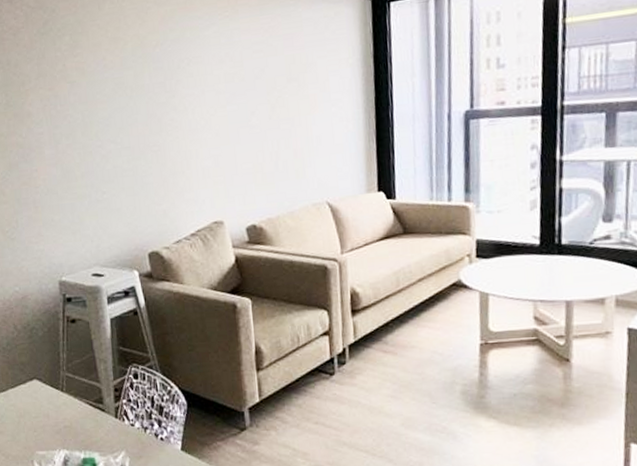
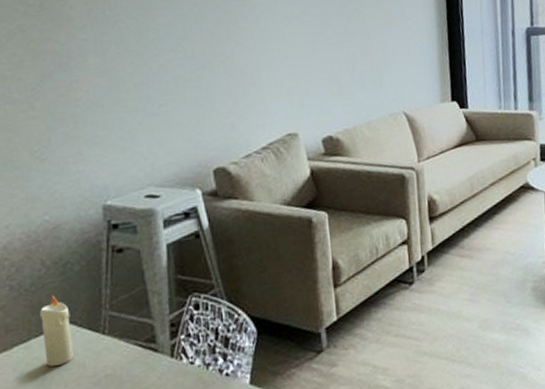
candle: none [14,354,40,413] -> present [40,294,73,367]

